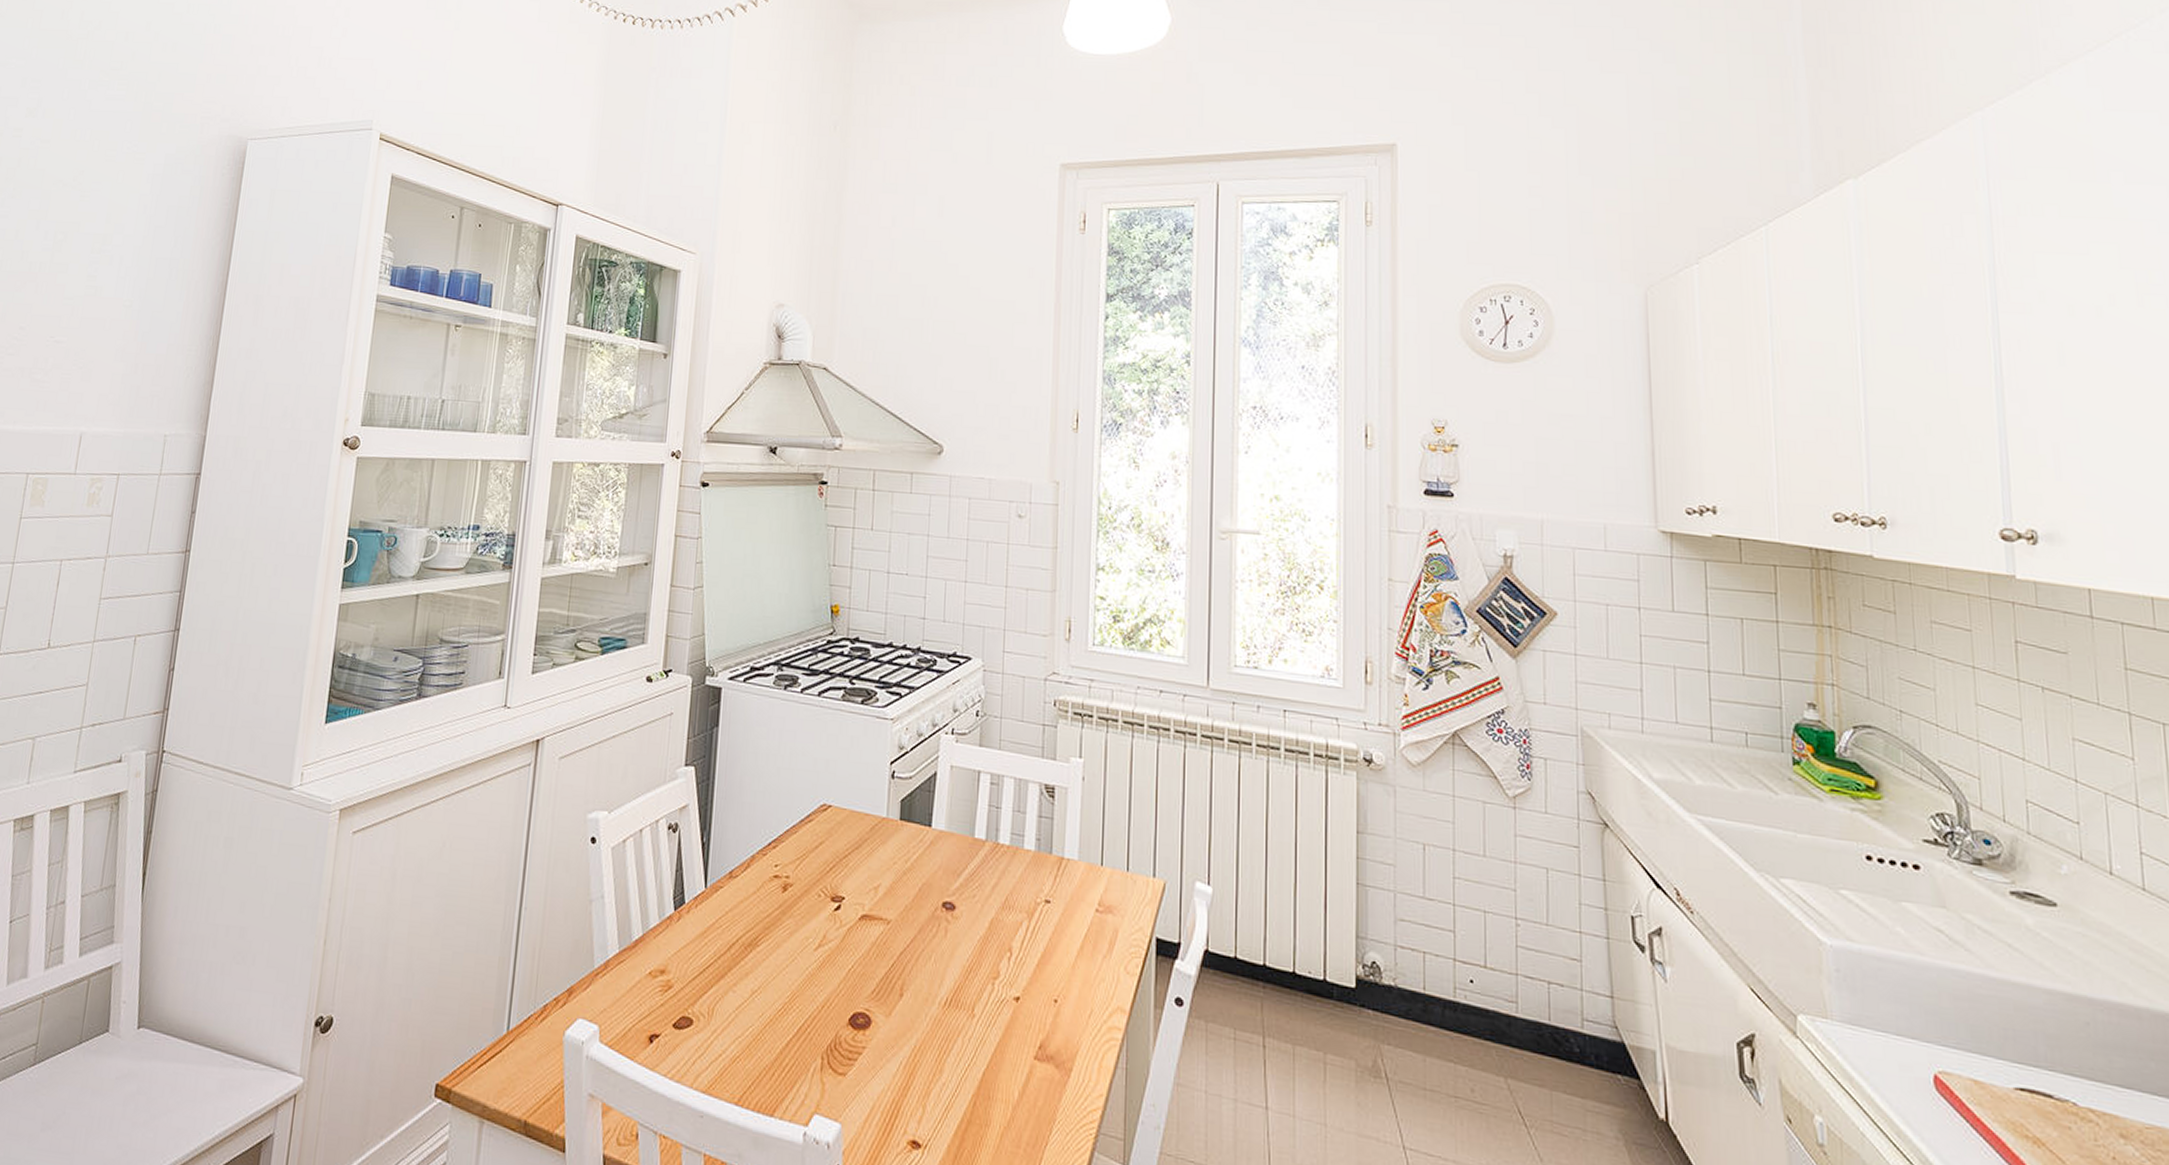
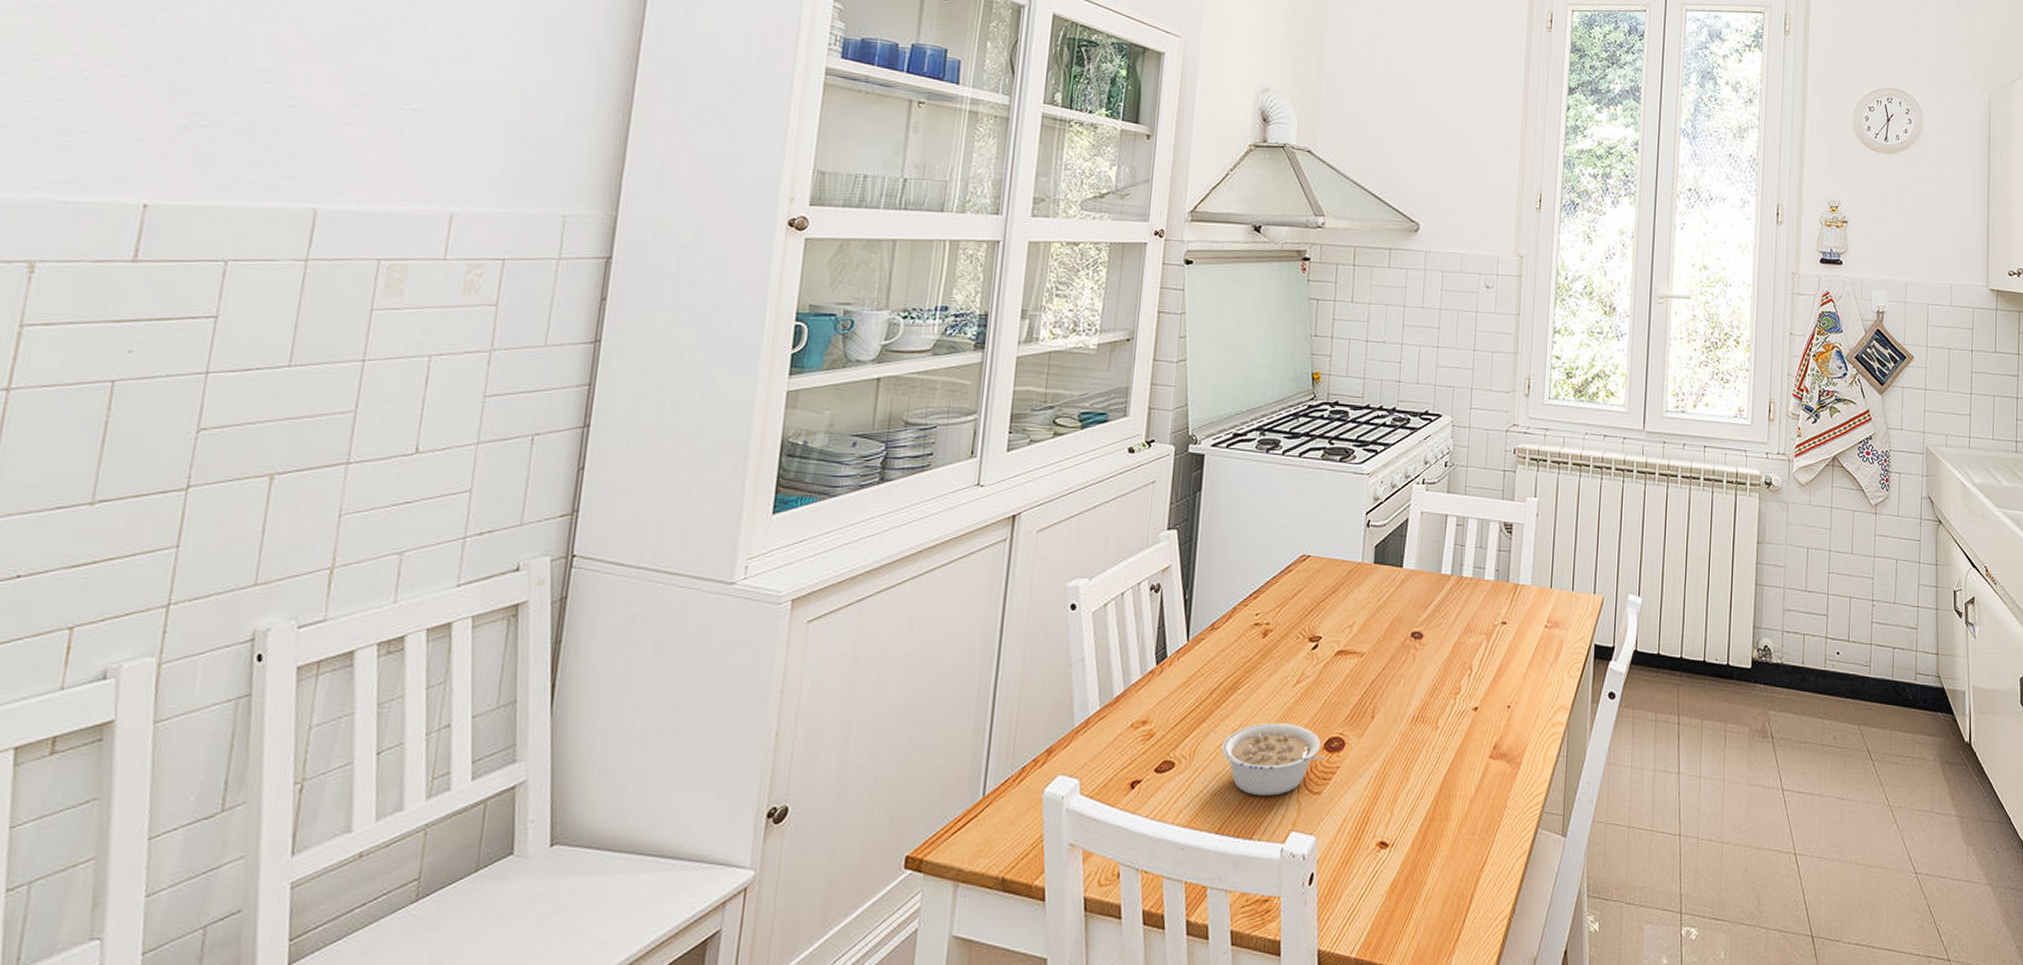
legume: none [740,987,850,1071] -> present [1221,723,1325,796]

